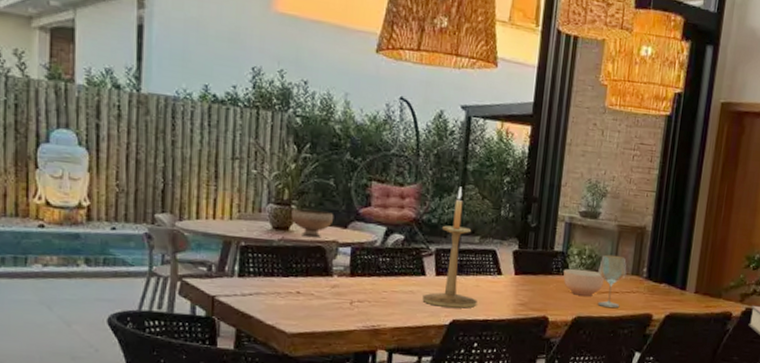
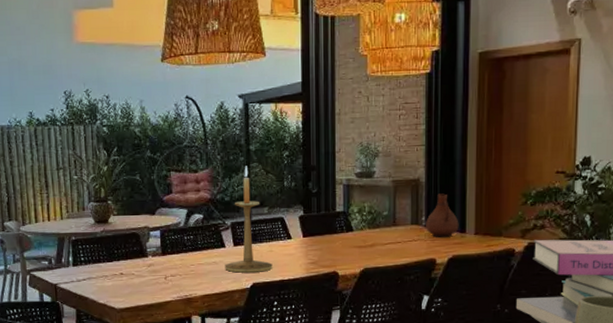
bowl: present [291,208,334,238] -> none [108,202,143,226]
bowl: present [563,268,605,296] -> none [346,225,387,249]
wine glass: present [597,254,627,308] -> none [379,208,406,257]
pitcher: none [646,245,681,293] -> present [426,193,459,237]

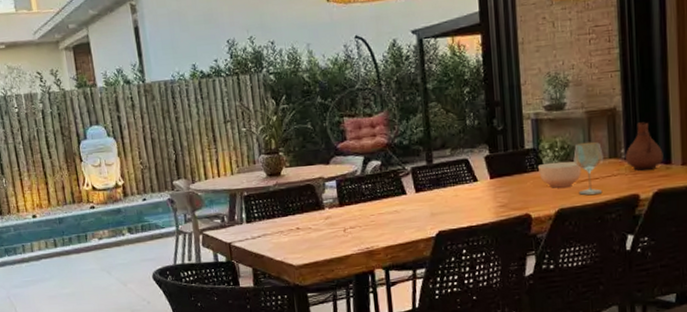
candlestick: present [225,166,273,273] -> none [407,106,459,221]
bowl: none [346,225,387,249] -> present [537,161,582,188]
wine glass: none [379,208,406,257] -> present [573,141,604,195]

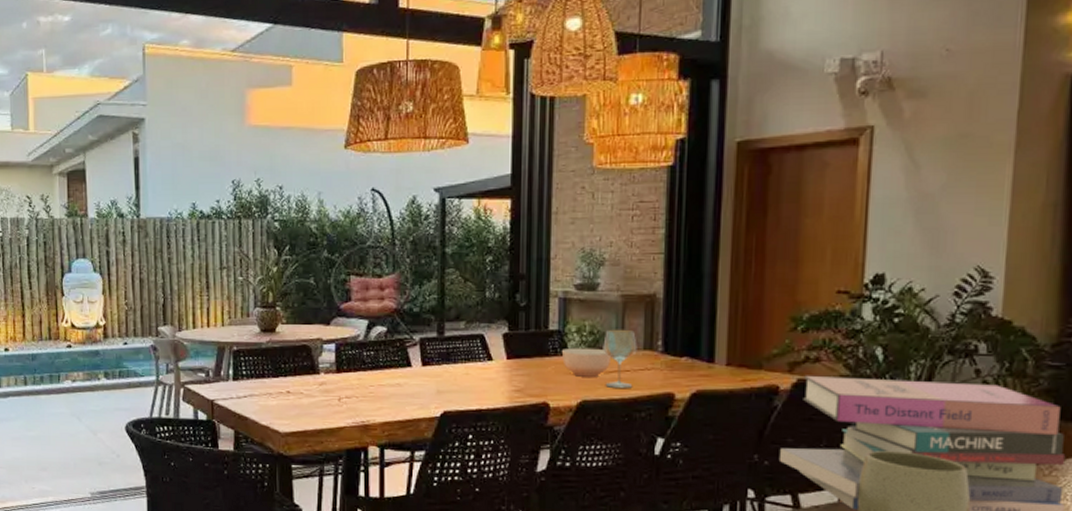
pitcher: present [626,122,664,171] -> none [662,313,706,367]

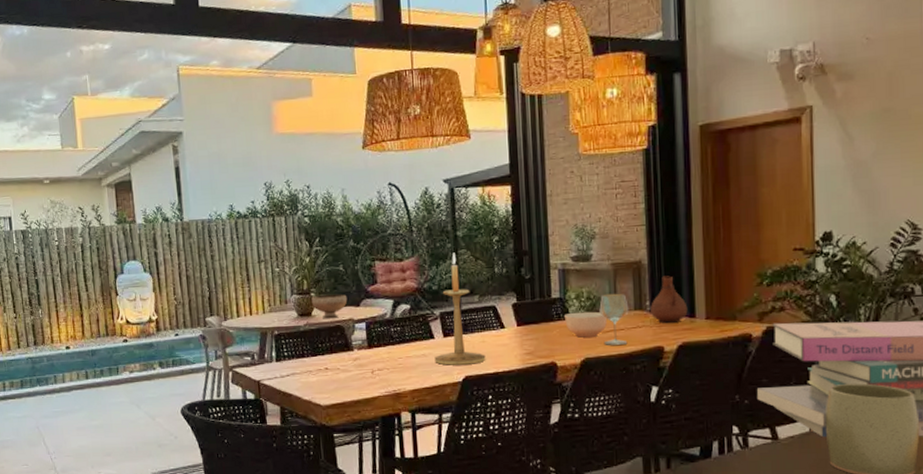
bowl: none [277,309,317,337] -> present [311,294,348,319]
candlestick: none [410,271,468,399] -> present [434,252,486,366]
pitcher: none [662,313,706,367] -> present [651,276,688,323]

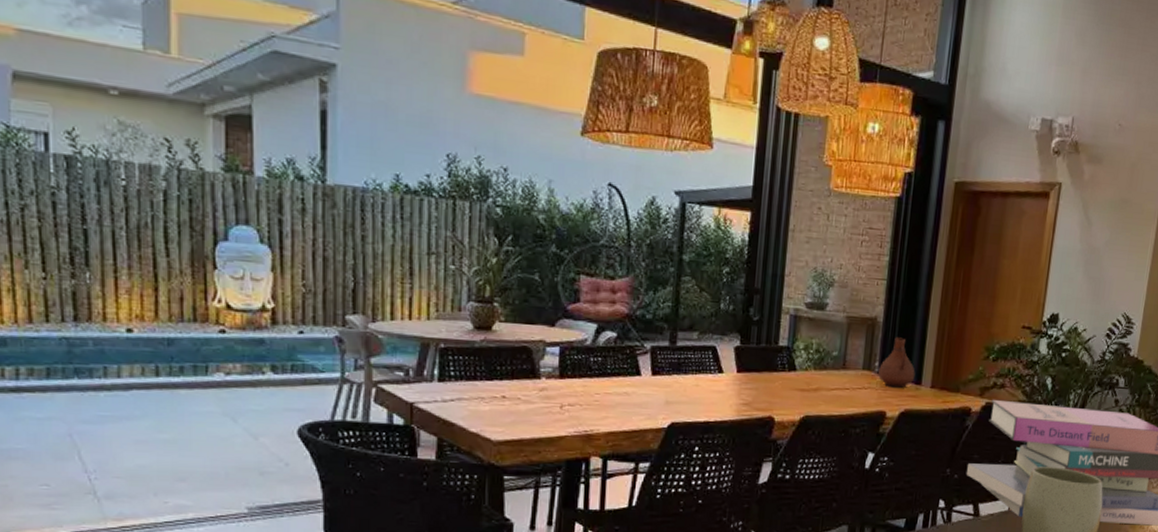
bowl: present [311,294,348,319] -> none [494,306,540,337]
candlestick: present [434,252,486,366] -> none [638,278,698,410]
bowl: present [563,311,608,338] -> none [788,364,834,394]
wine glass: present [599,293,629,345] -> none [826,348,858,405]

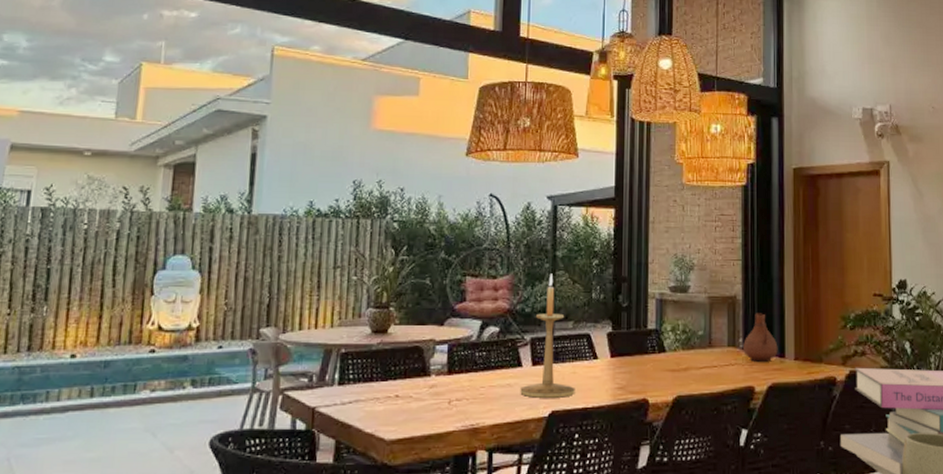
candlestick: none [638,278,698,410] -> present [520,273,575,398]

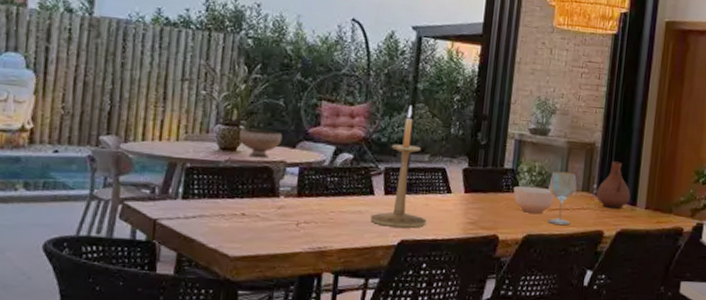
bowl: none [389,310,431,338] -> present [239,129,283,158]
bowl: none [658,345,702,373] -> present [513,185,555,214]
wine glass: none [694,328,723,383] -> present [547,171,577,225]

